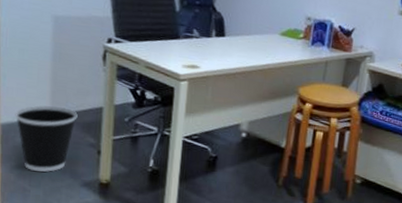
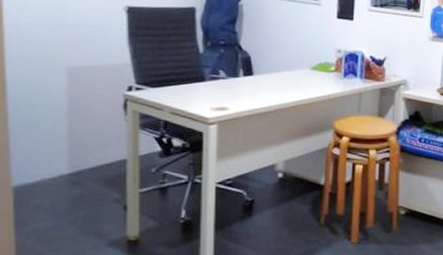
wastebasket: present [15,105,78,172] -> none [28,162,99,234]

